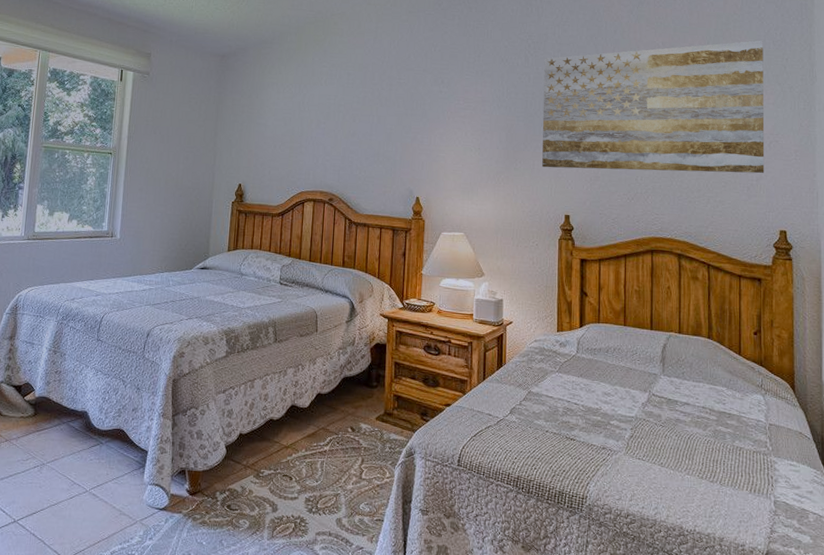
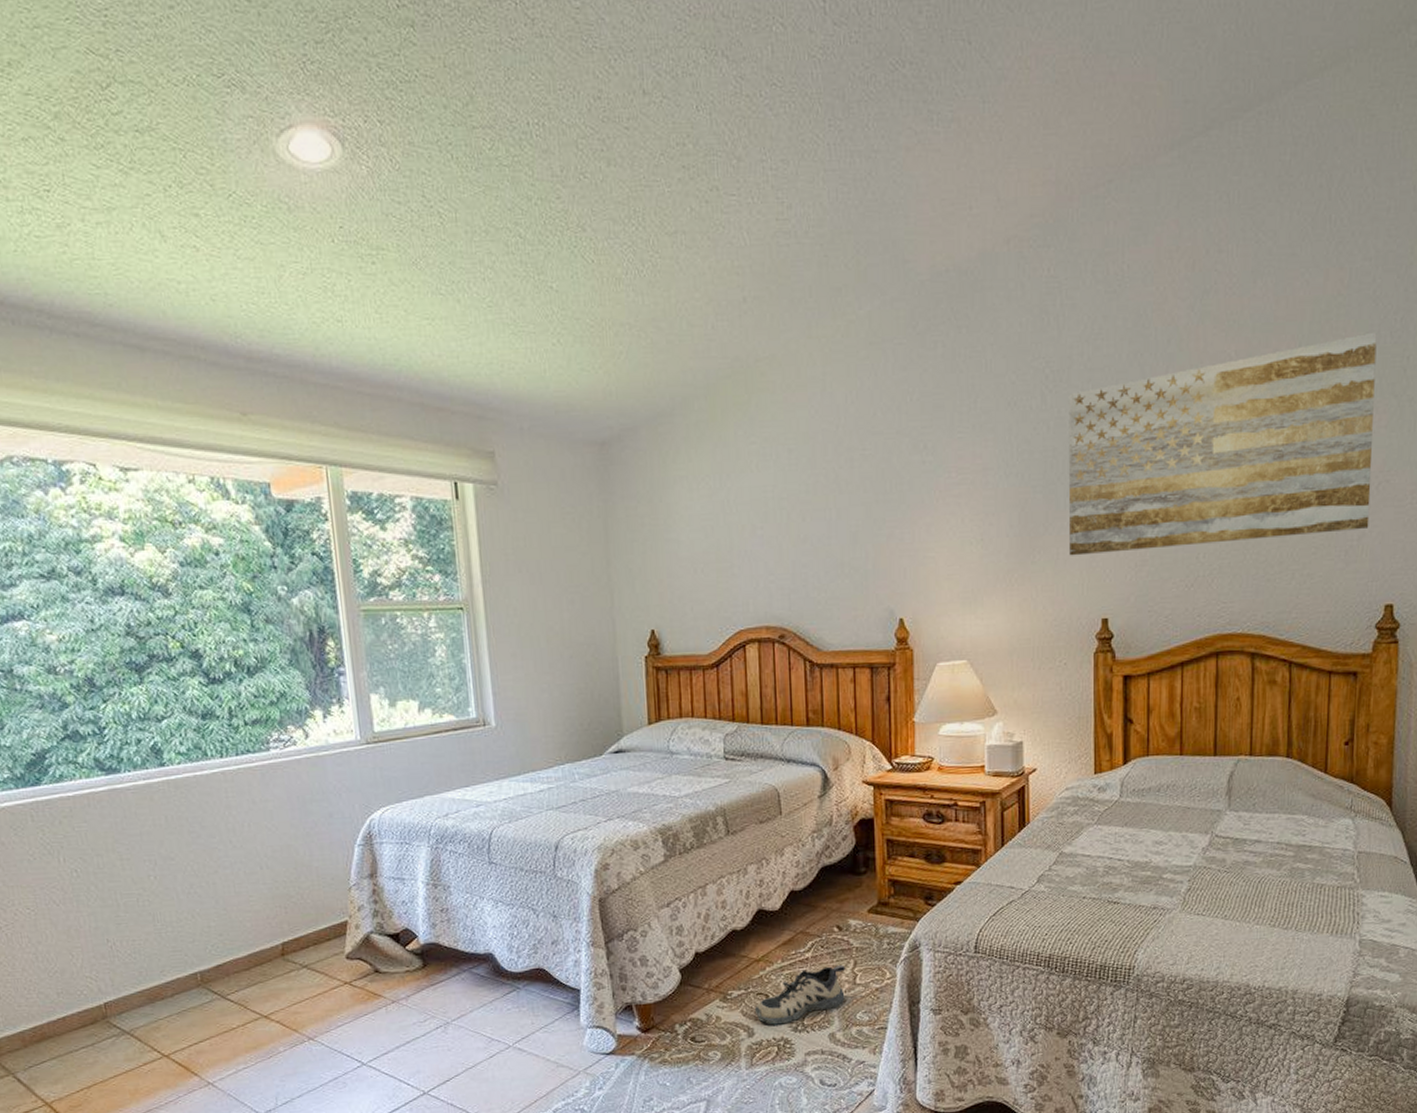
shoe: none [279,460,355,505] -> present [754,964,846,1025]

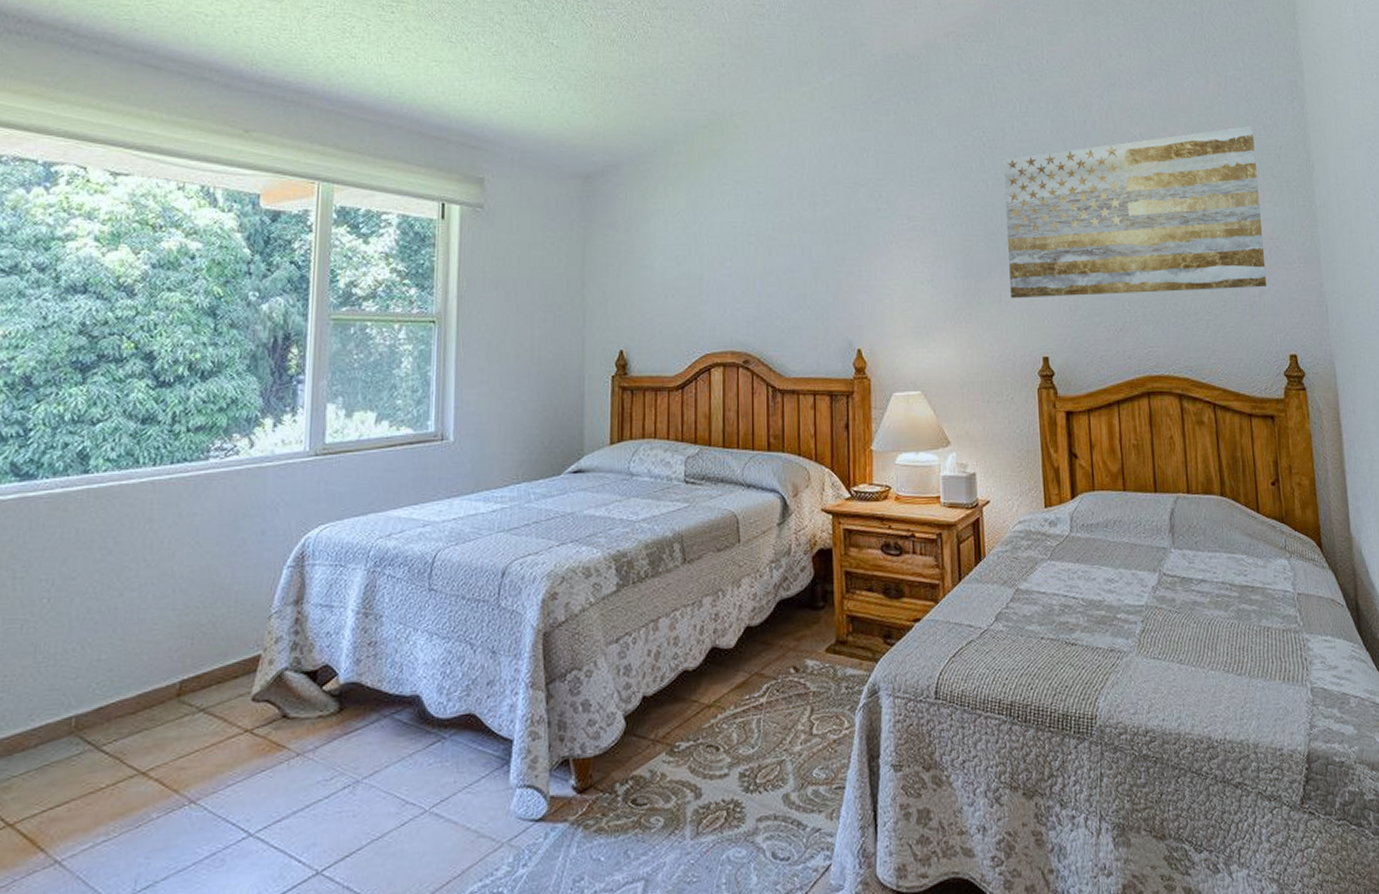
shoe: present [754,964,846,1025] -> none [703,711,802,784]

